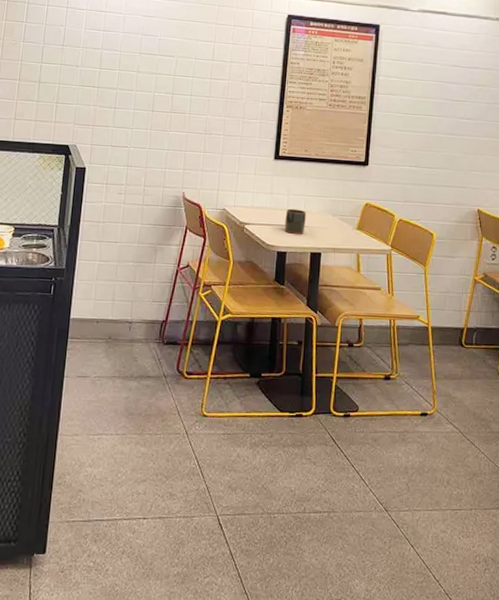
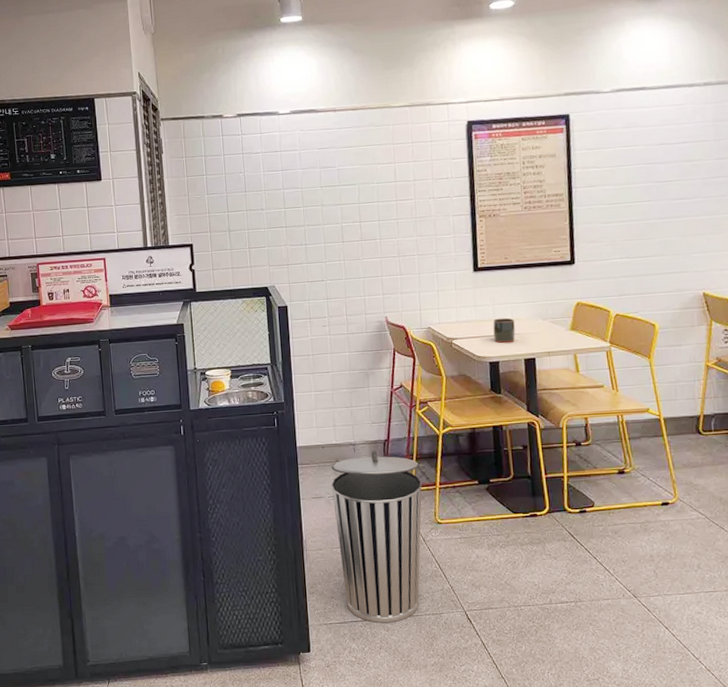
trash can: none [94,330,194,524] -> present [332,450,422,623]

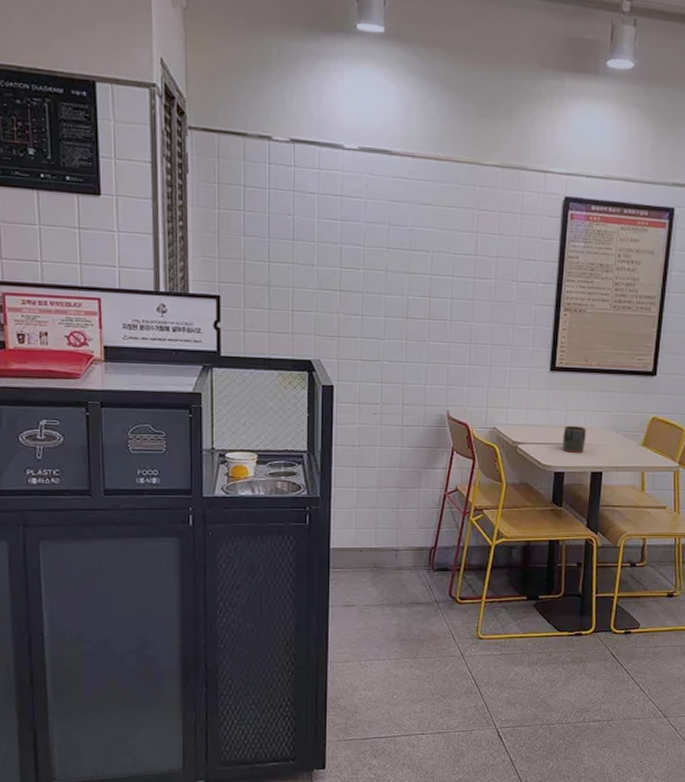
trash can: present [332,450,422,623] -> none [367,557,467,740]

